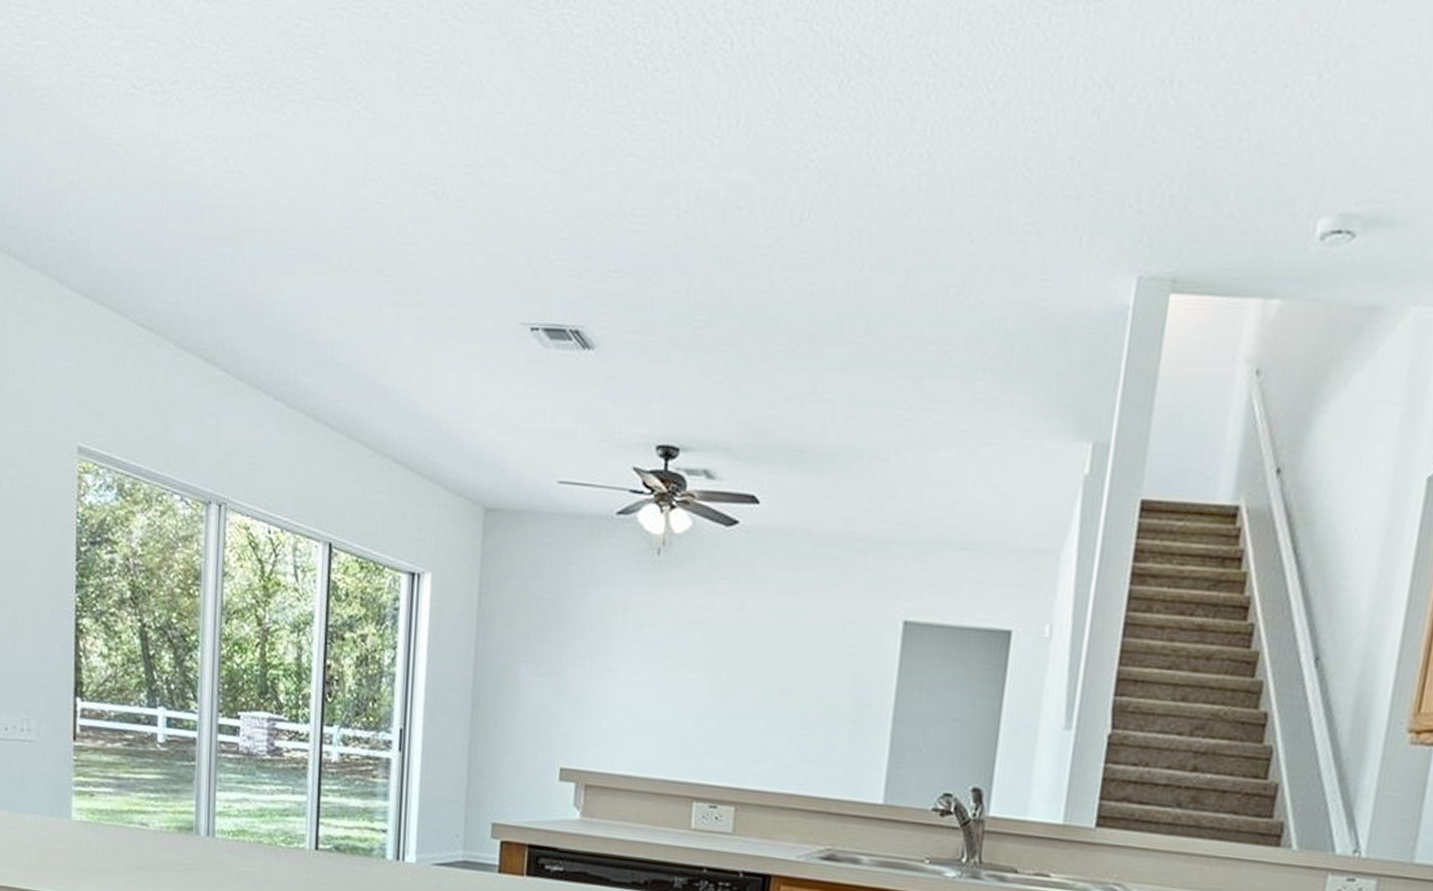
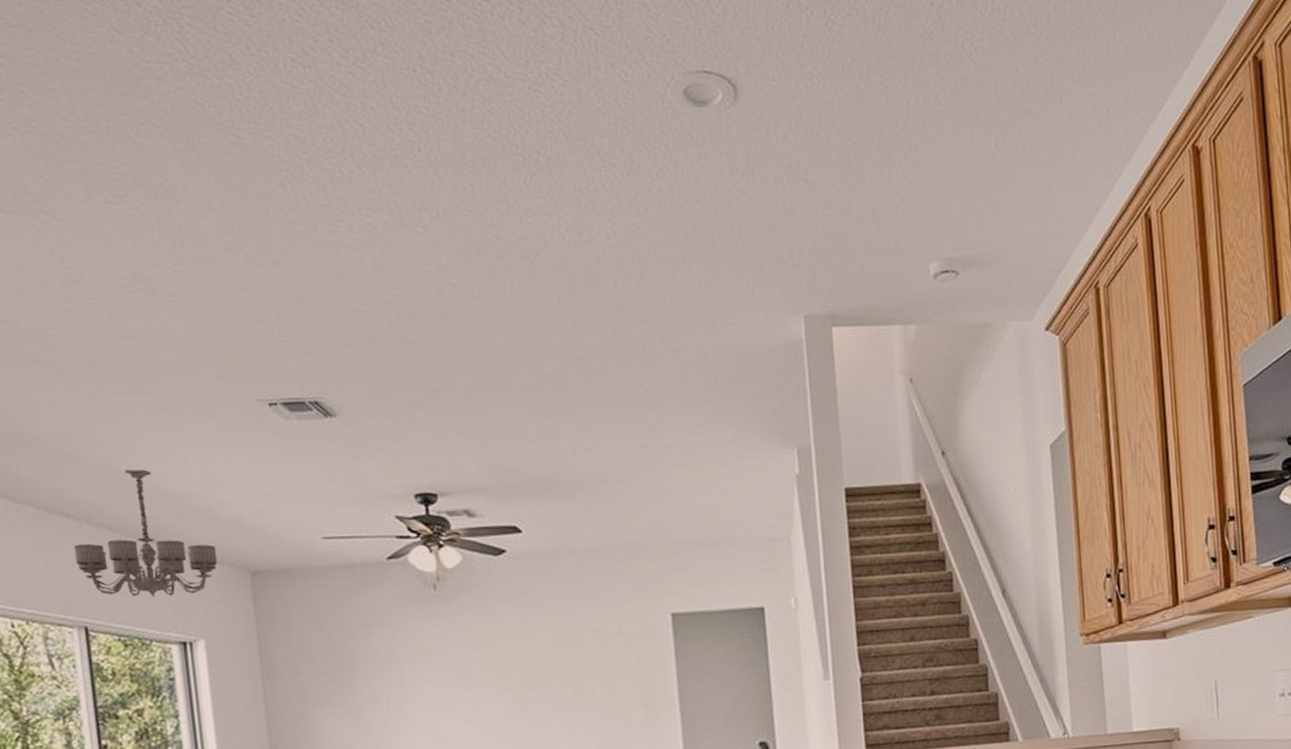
chandelier: none [330,385,457,524] -> present [73,469,218,598]

